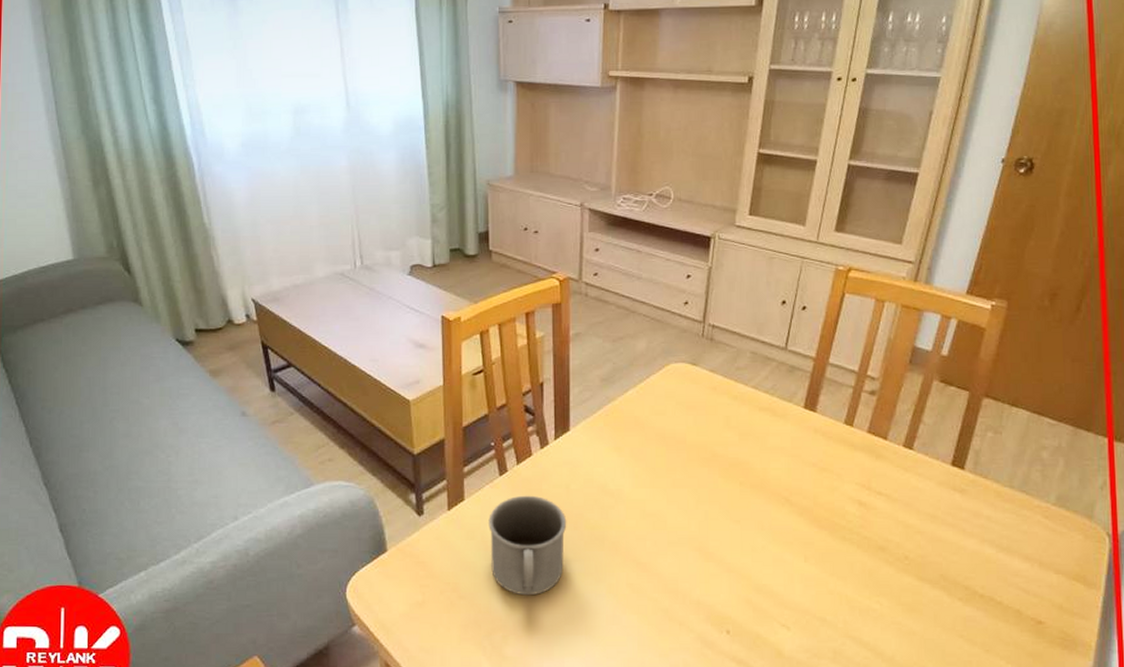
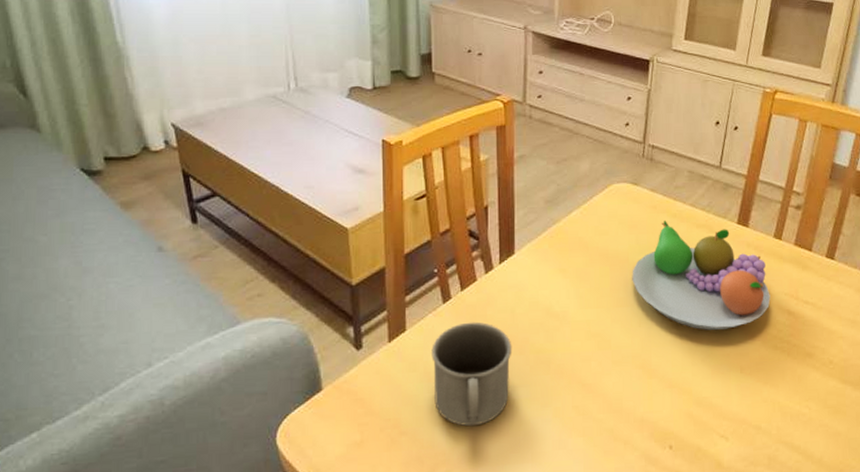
fruit bowl: none [689,403,839,516] -> present [632,221,771,330]

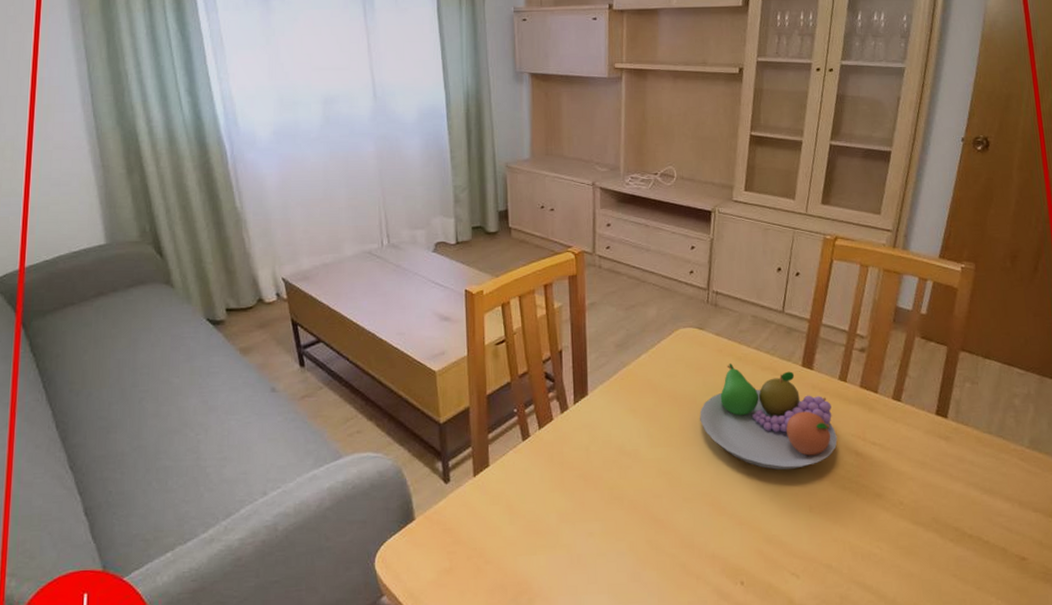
mug: present [431,321,512,427] -> none [513,458,588,558]

